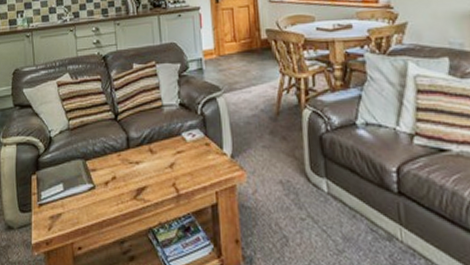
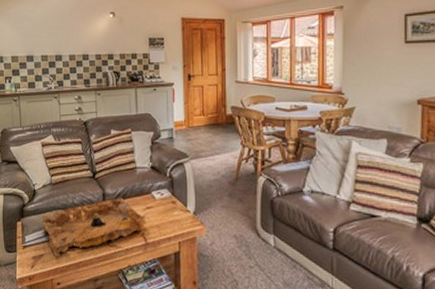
decorative tray: none [58,141,178,216] -> present [41,197,147,257]

